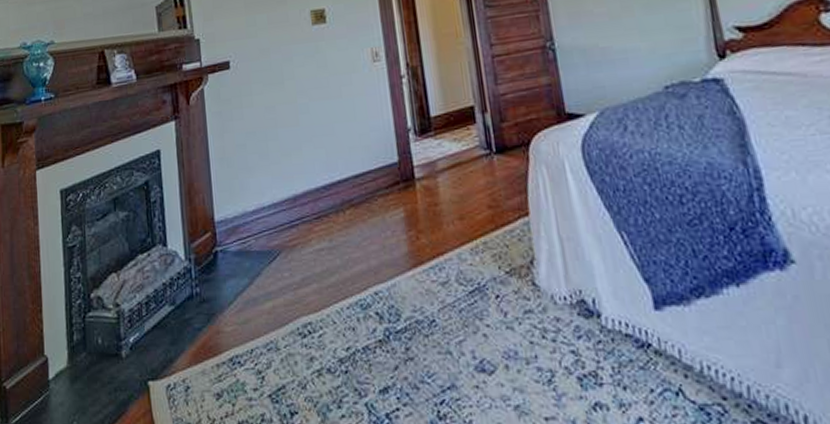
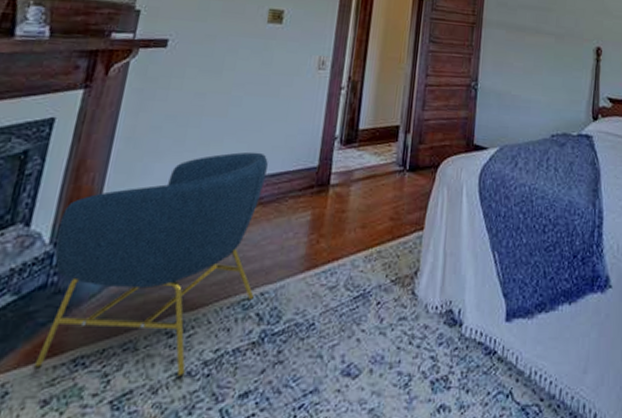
armchair: none [188,155,369,377] -> present [33,151,268,380]

